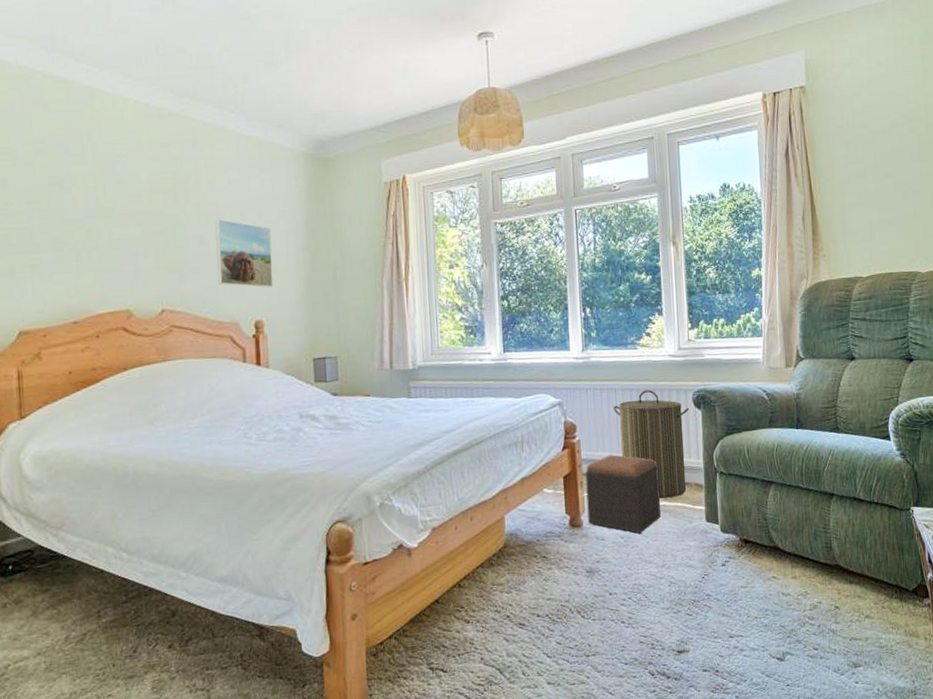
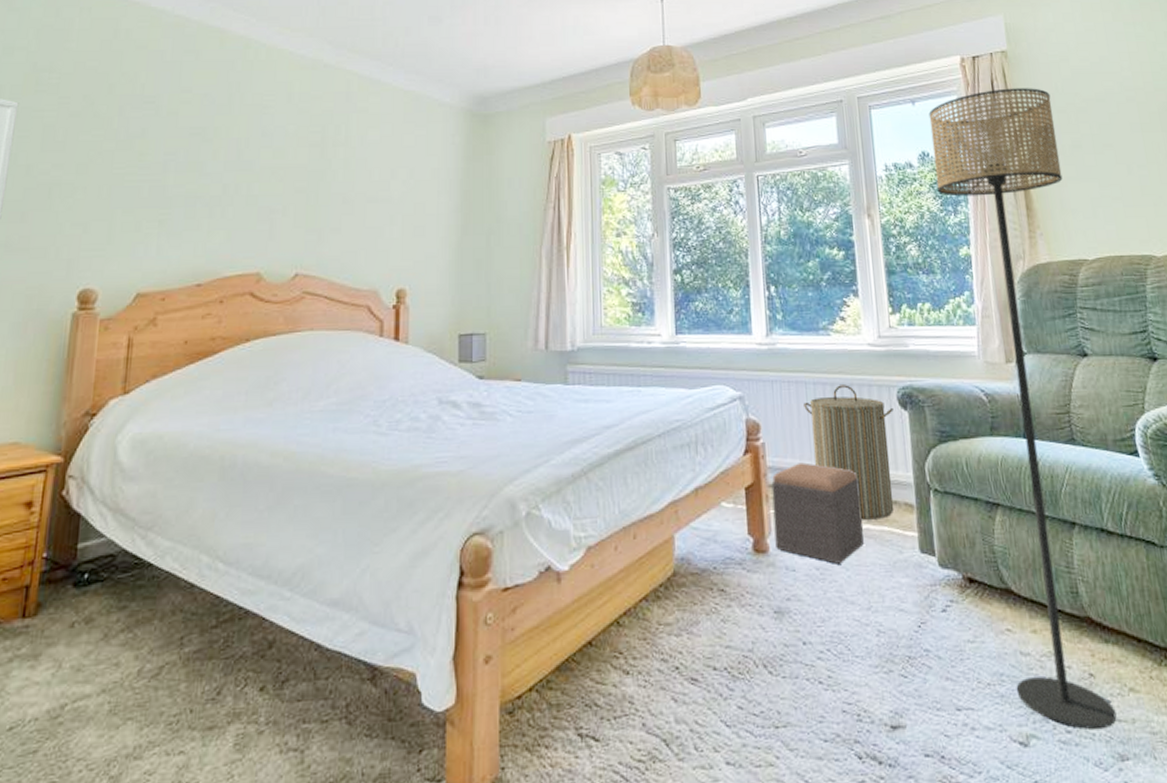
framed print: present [215,219,274,287] -> none [359,176,421,252]
floor lamp: none [731,121,854,647] -> present [929,88,1117,730]

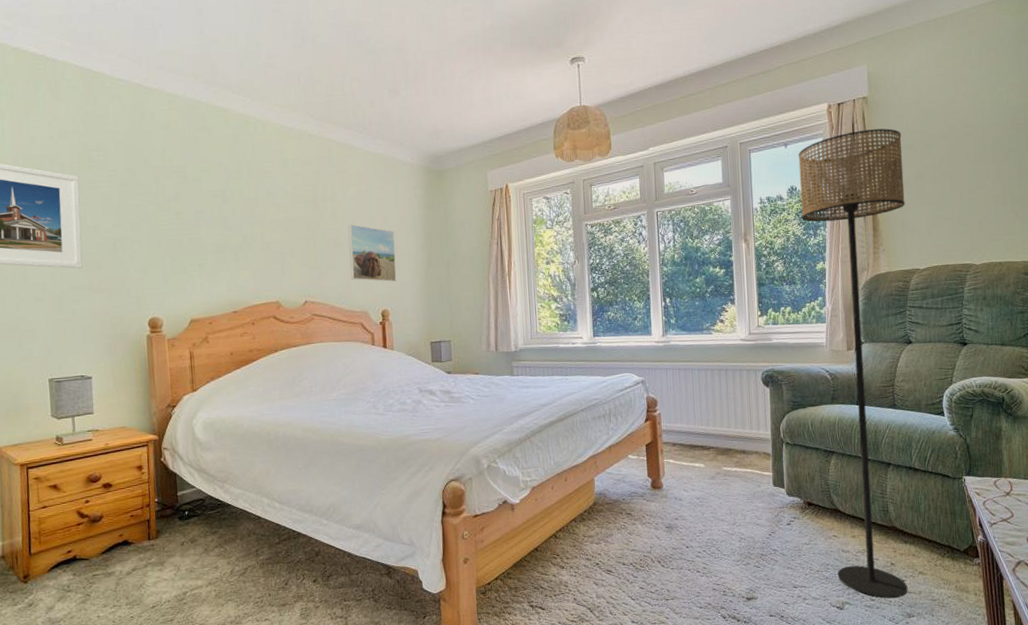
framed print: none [359,176,421,252] -> present [348,224,397,282]
footstool: present [771,462,864,564] -> none [665,426,732,495]
laundry hamper: present [804,385,894,520] -> none [690,370,758,465]

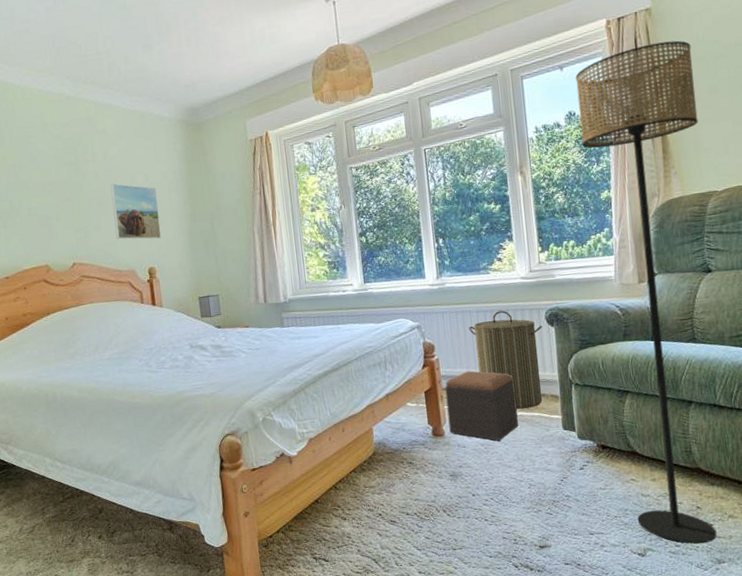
footstool: none [665,426,732,495] -> present [445,370,518,441]
laundry hamper: none [690,370,758,465] -> present [469,310,543,409]

